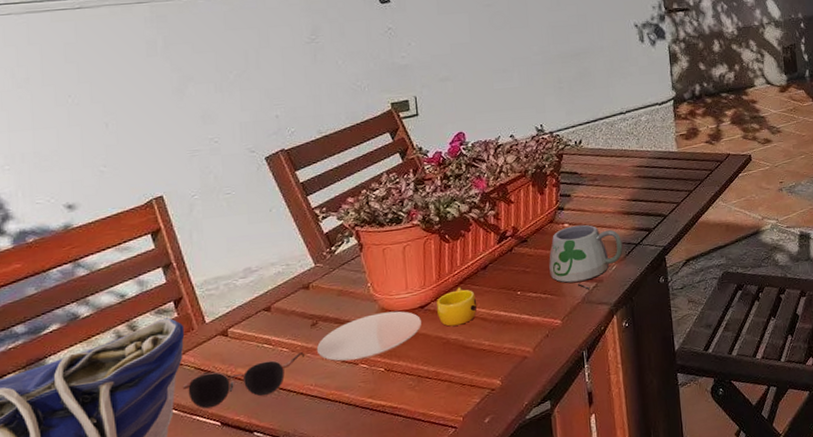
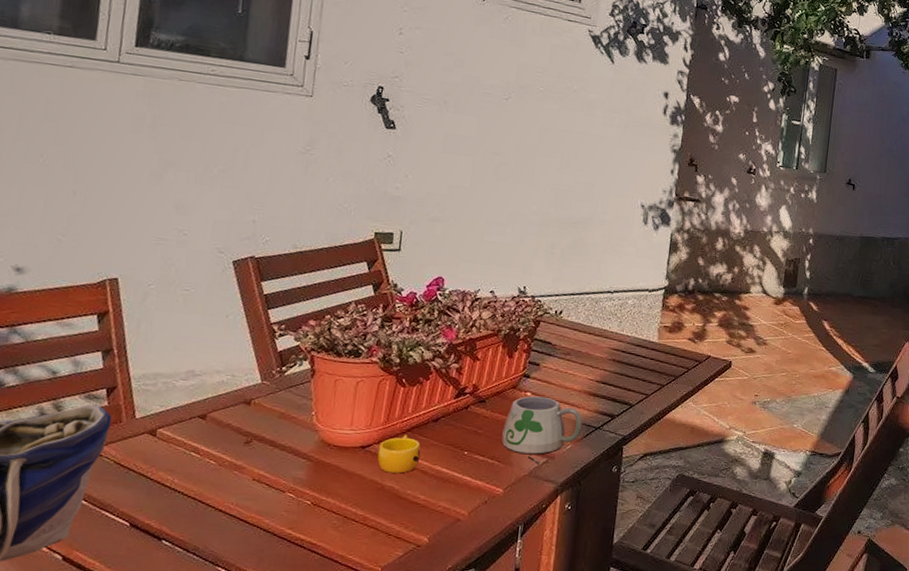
sunglasses: present [182,352,306,409] -> none [97,467,233,507]
plate: present [316,310,422,362] -> none [244,444,361,488]

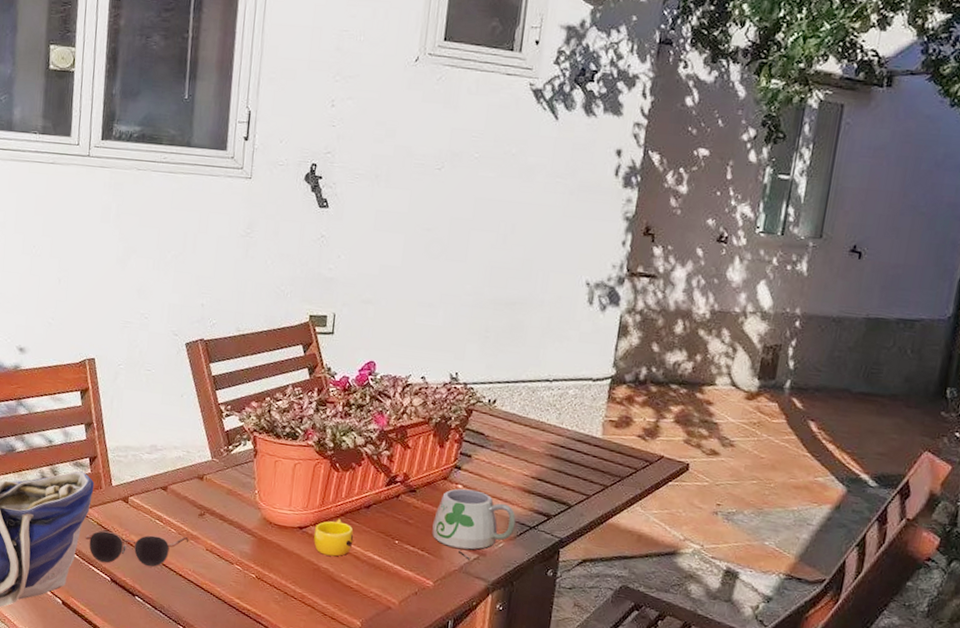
sunglasses: none [97,467,233,507] -> present [85,529,189,568]

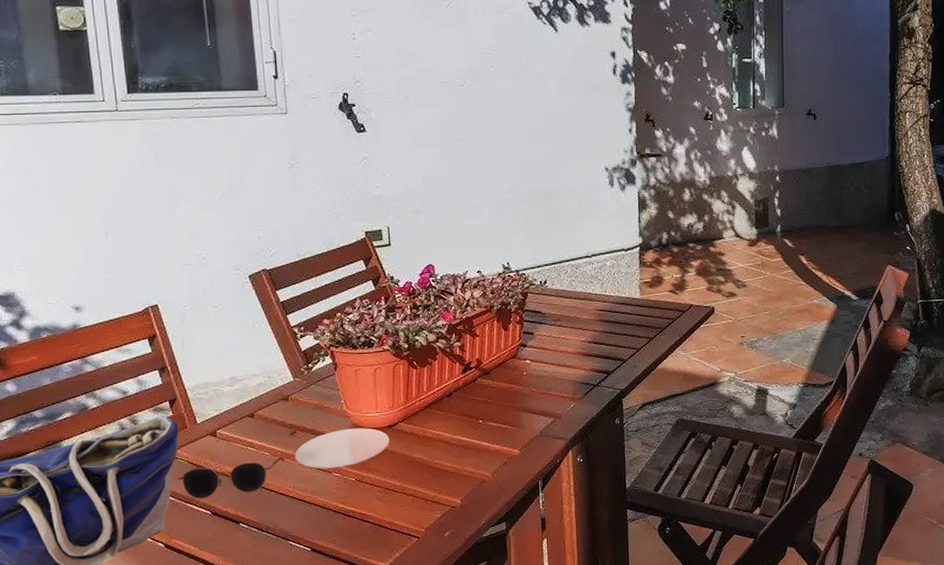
plate: none [199,520,298,562] -> present [294,428,390,469]
cup: present [313,519,354,557] -> none [403,411,441,446]
mug: present [432,488,516,560] -> none [510,362,581,424]

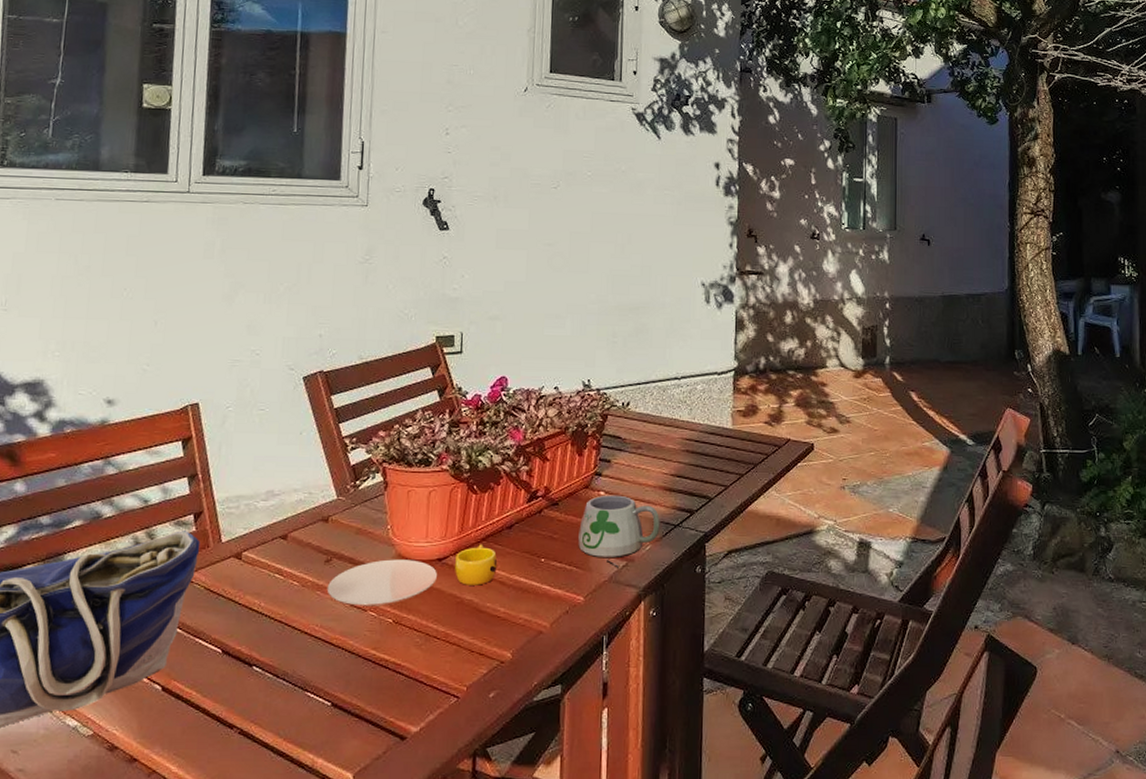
sunglasses: present [177,457,285,499] -> none [189,589,315,633]
cup: none [403,411,441,446] -> present [454,544,498,585]
mug: none [510,362,581,424] -> present [578,495,660,568]

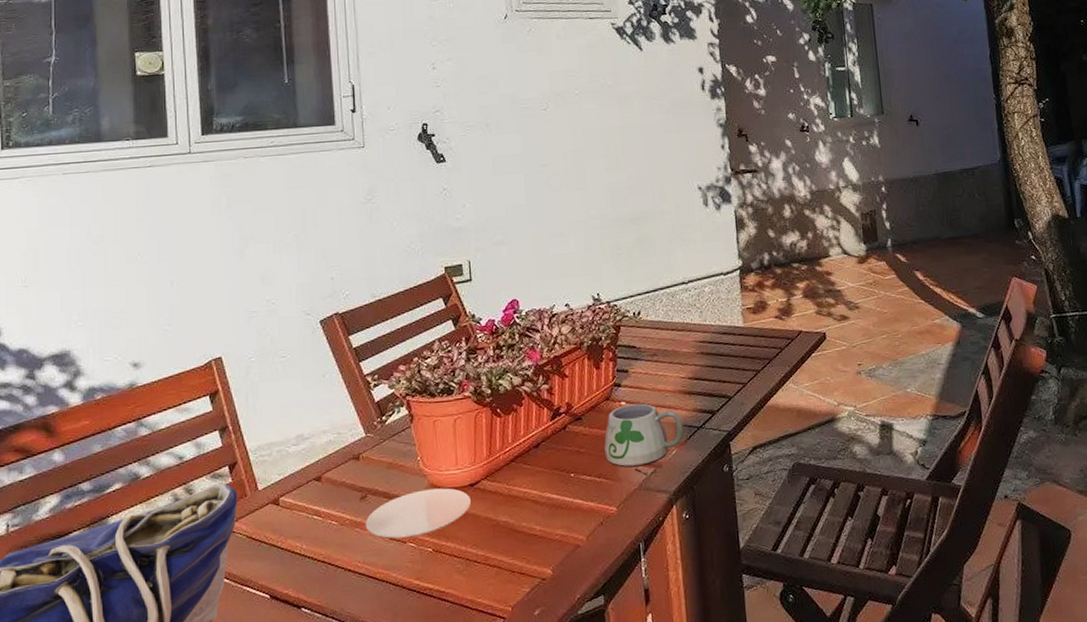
cup: present [454,544,498,585] -> none [486,465,529,508]

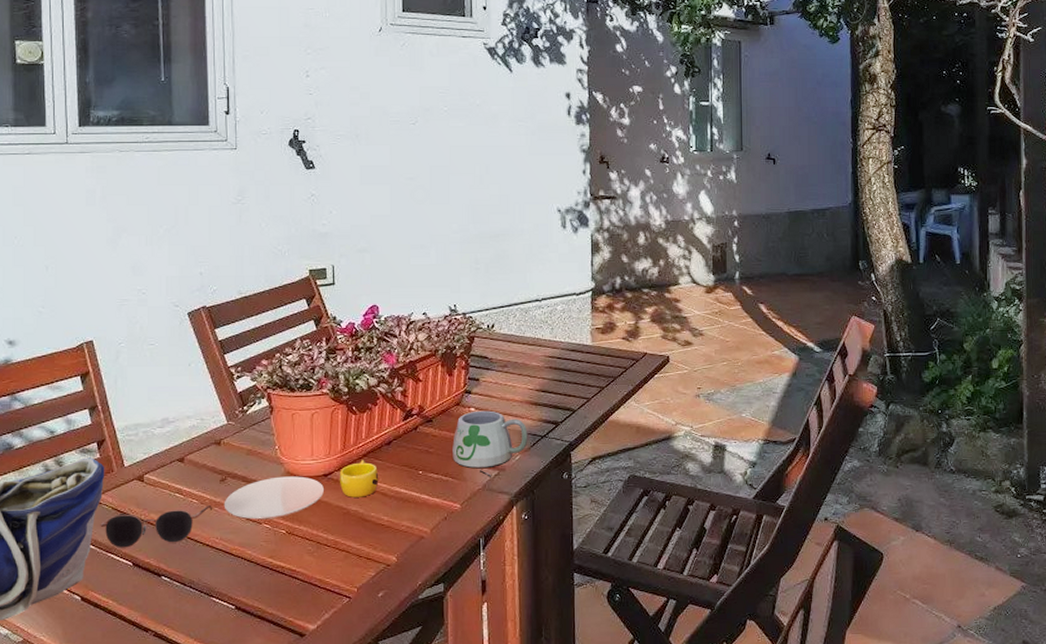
sunglasses: none [234,526,354,580] -> present [100,505,213,548]
cup: none [486,465,529,508] -> present [339,460,379,498]

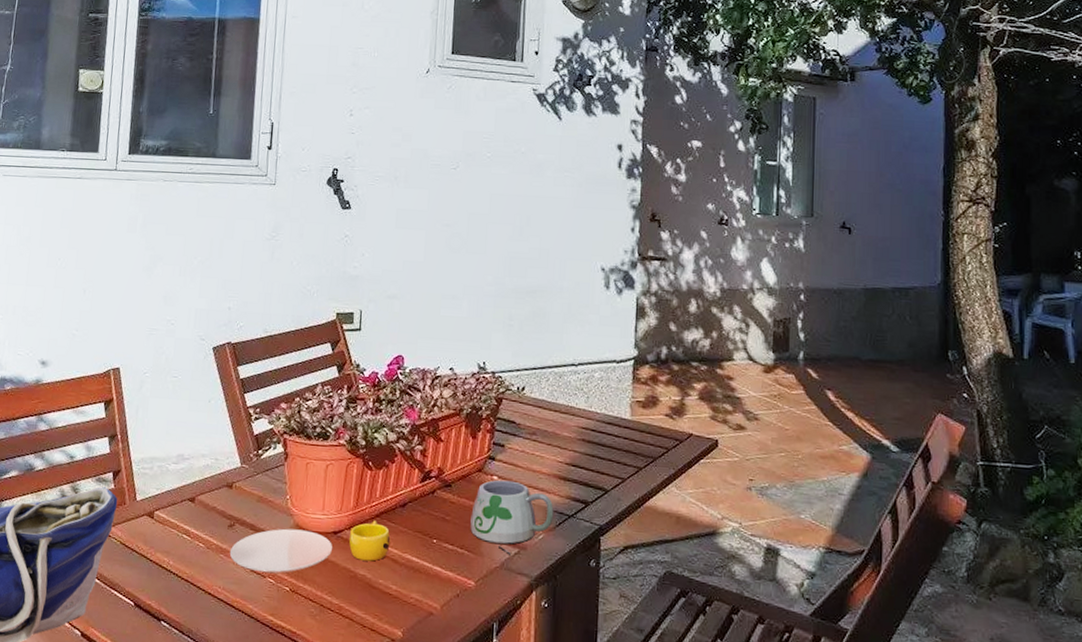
sunglasses: present [100,505,213,548] -> none [107,548,219,588]

